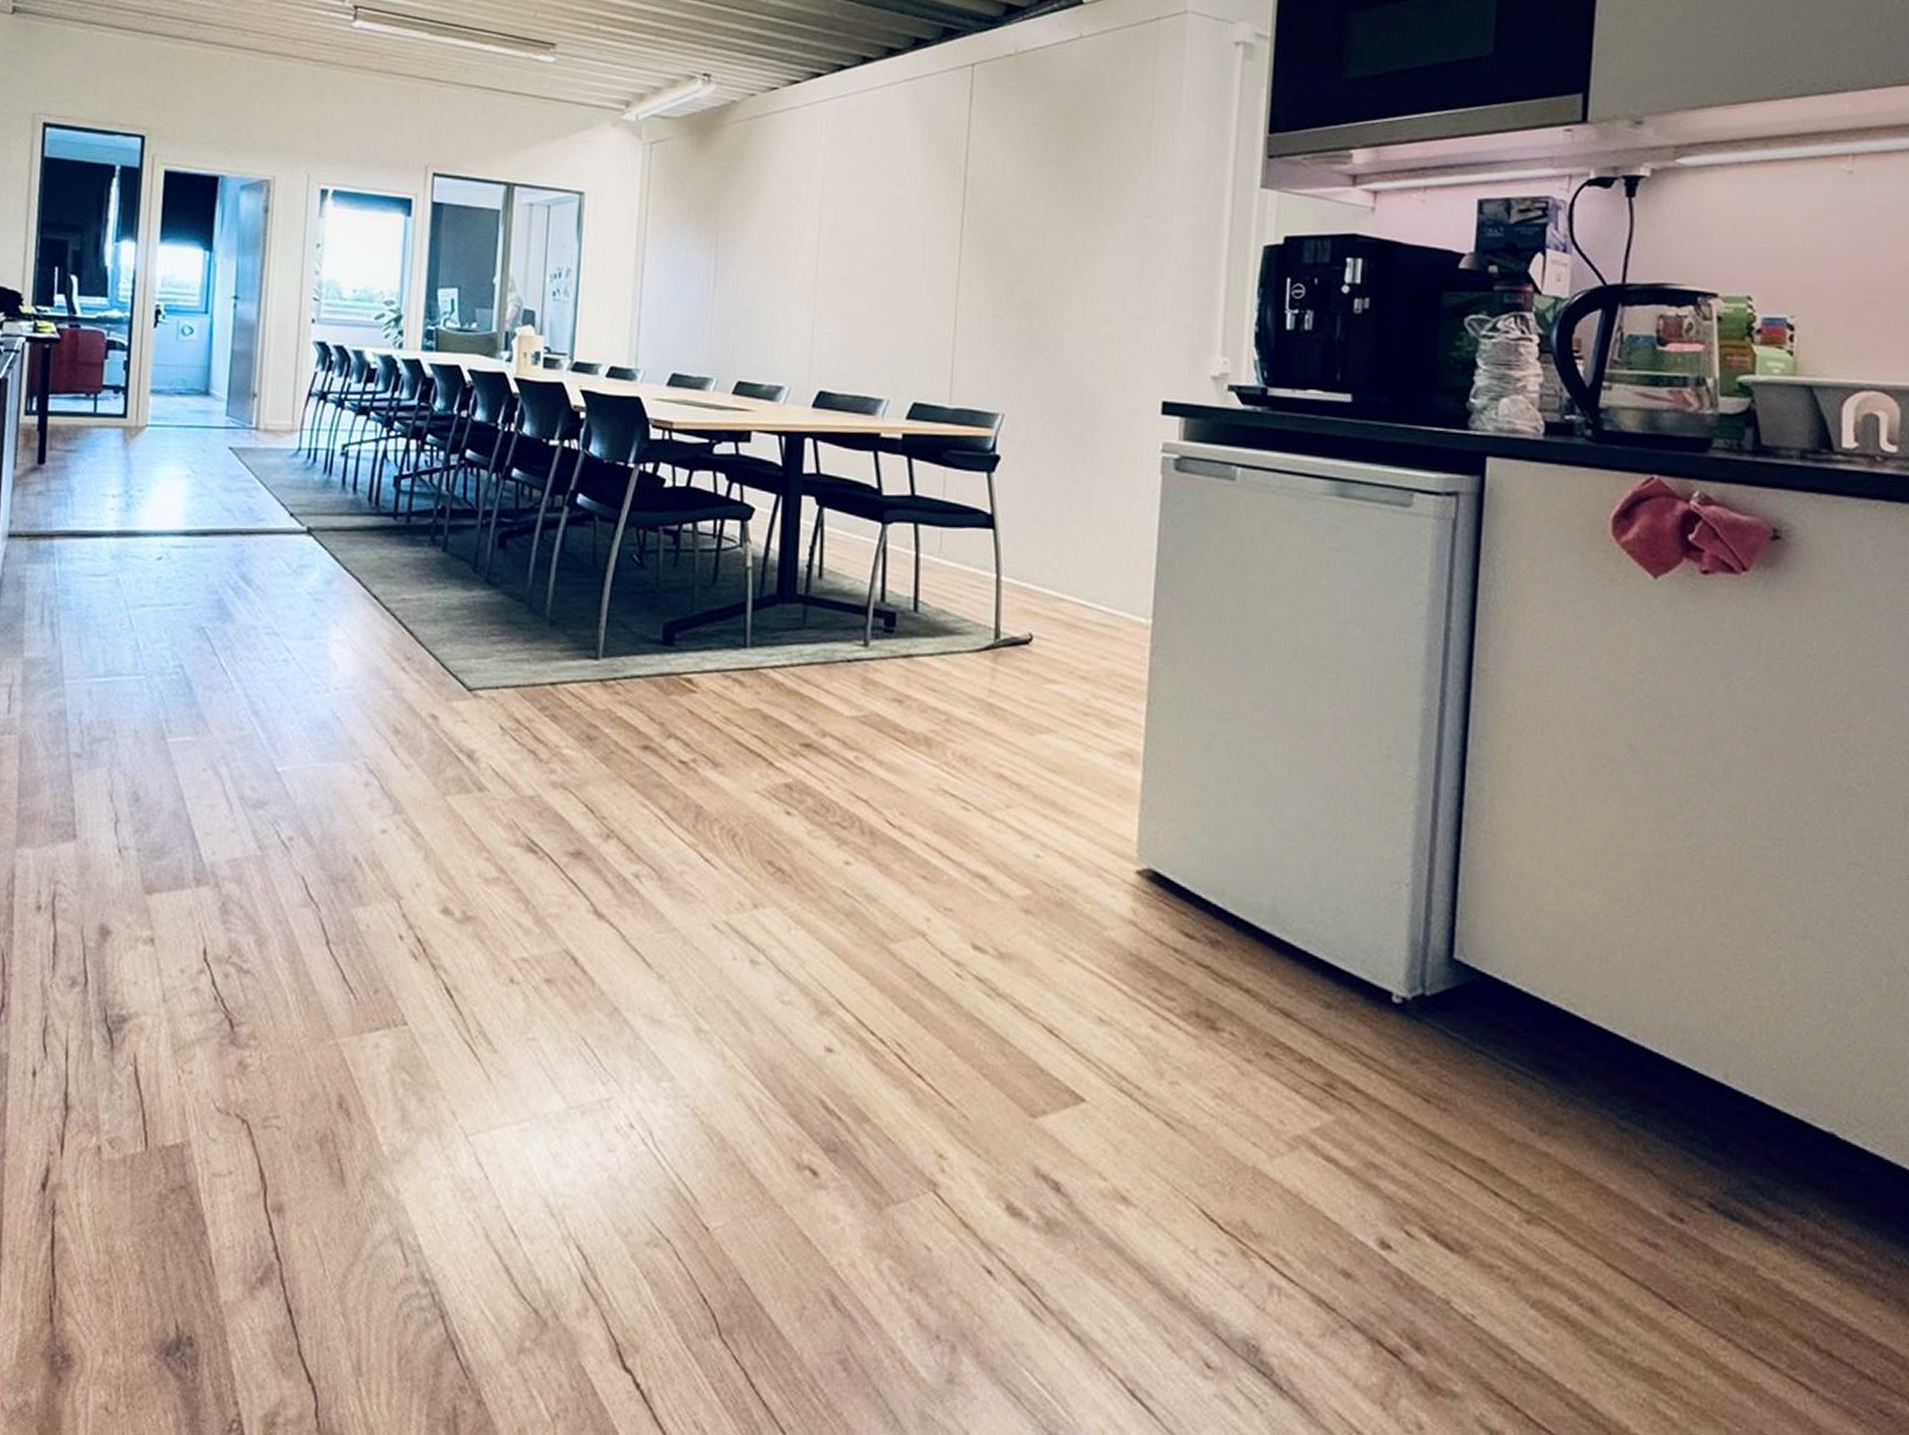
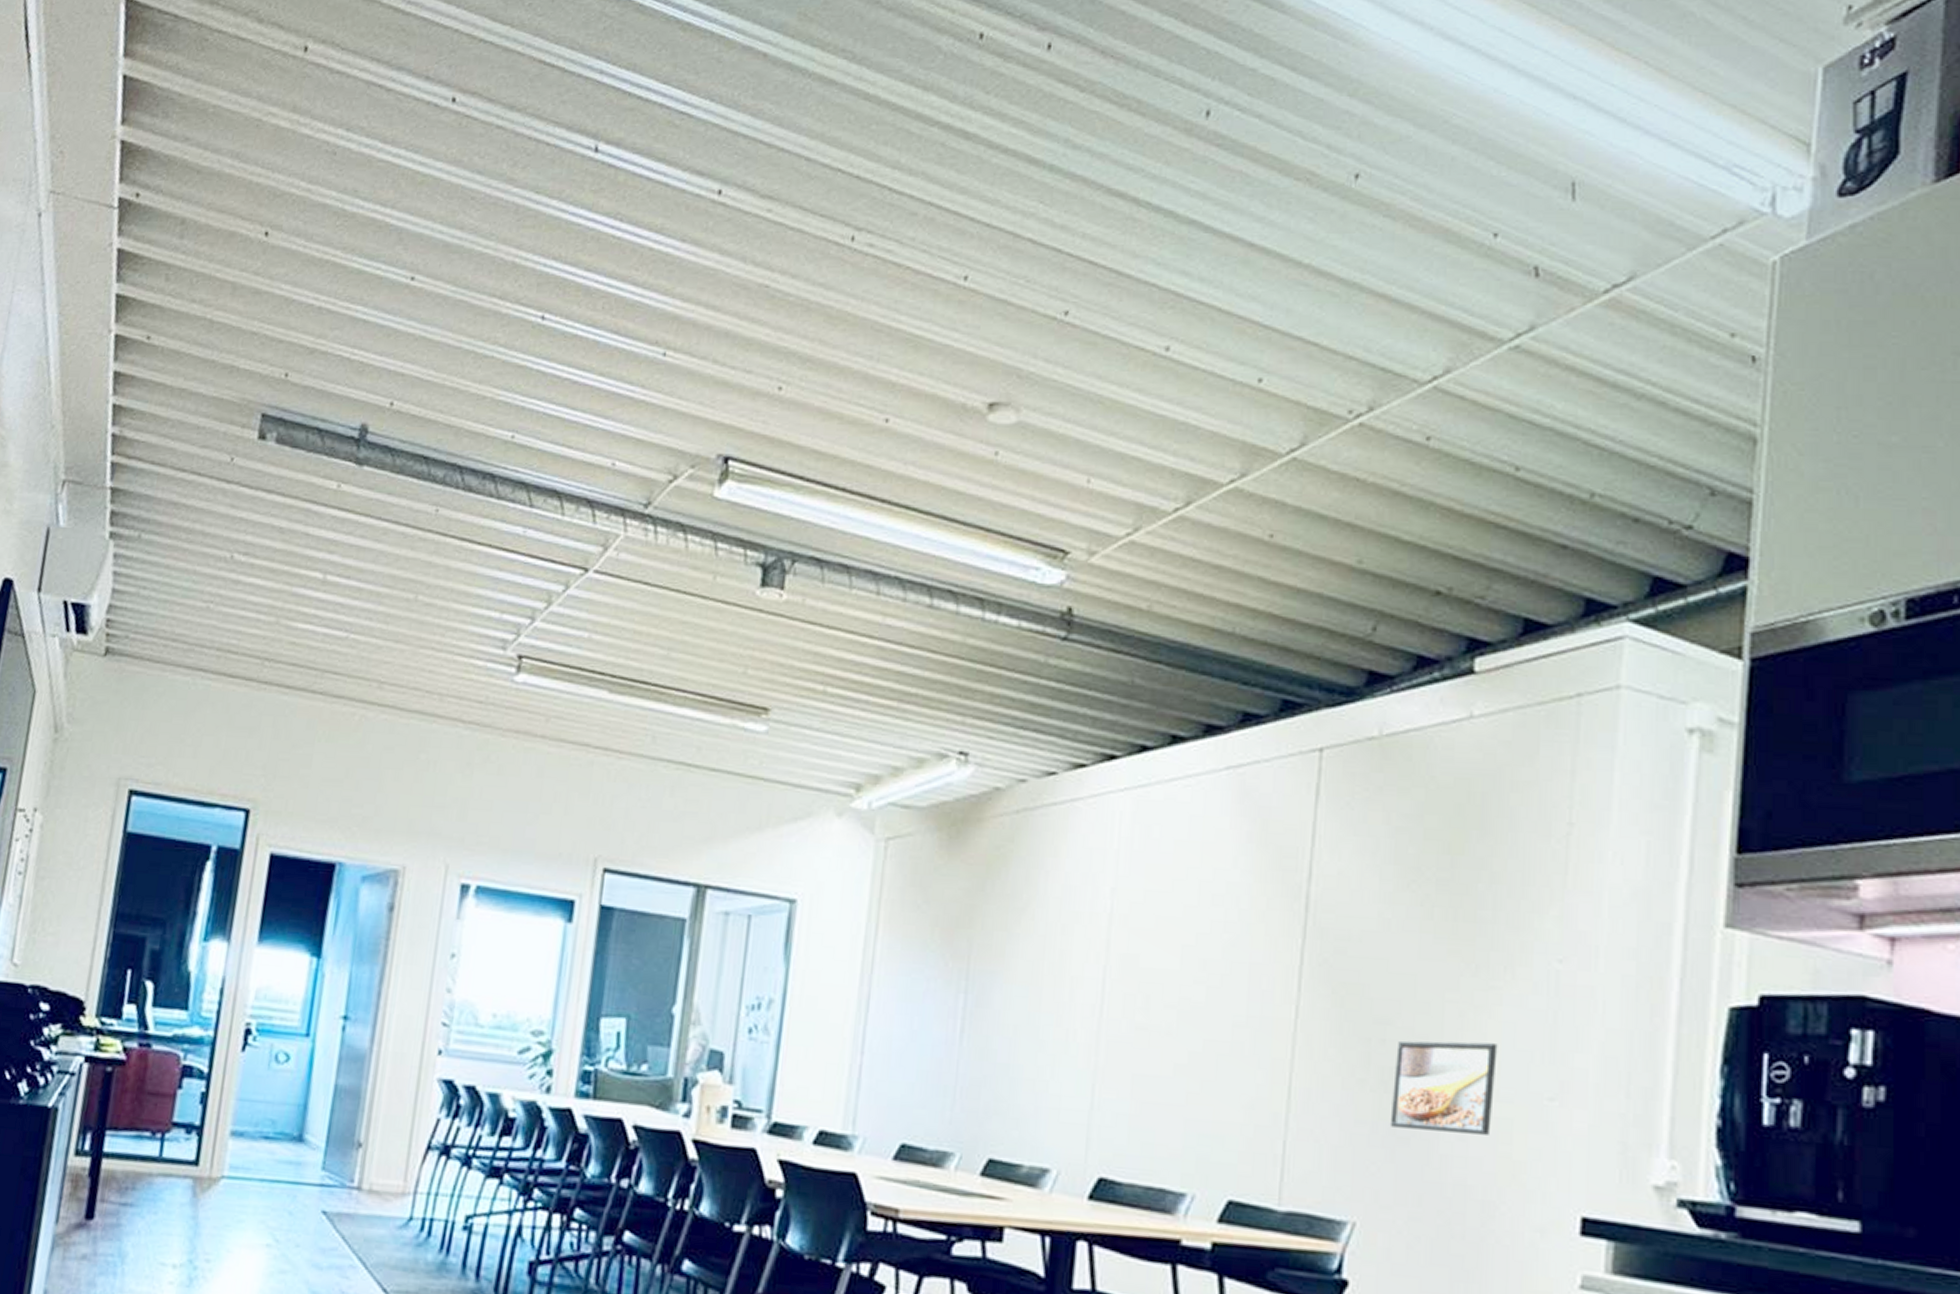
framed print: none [1027,279,1103,346] -> present [1389,1040,1498,1135]

